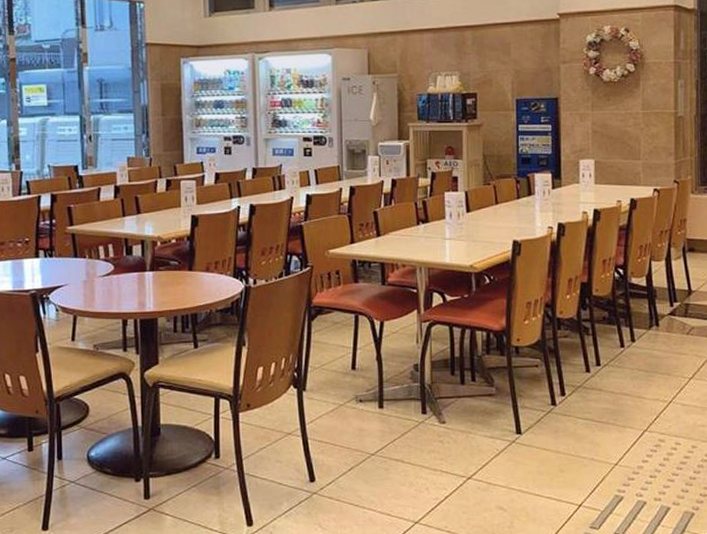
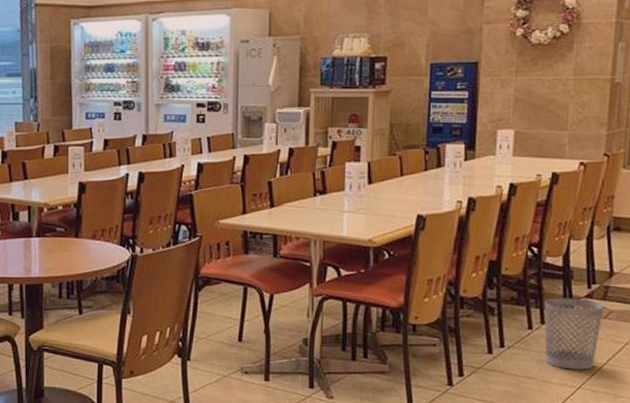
wastebasket: none [634,316,686,385] -> present [544,298,604,370]

